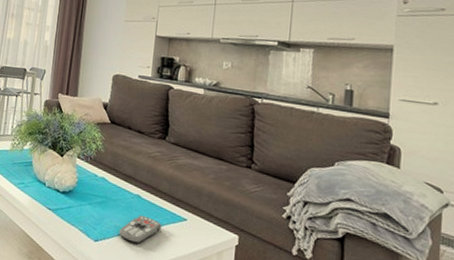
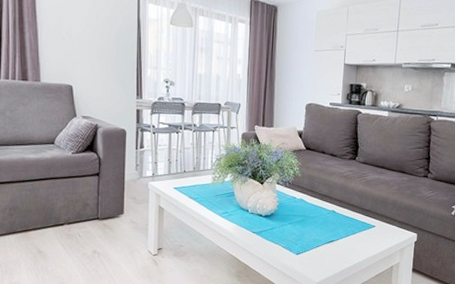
remote control: present [119,215,162,244] -> none [318,227,354,252]

